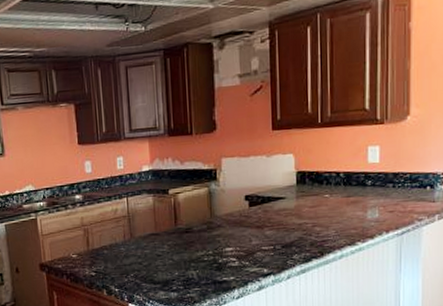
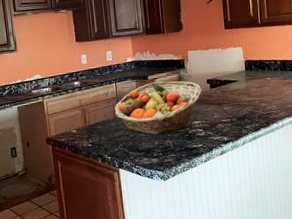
fruit basket: none [124,196,238,263] -> present [114,81,202,135]

